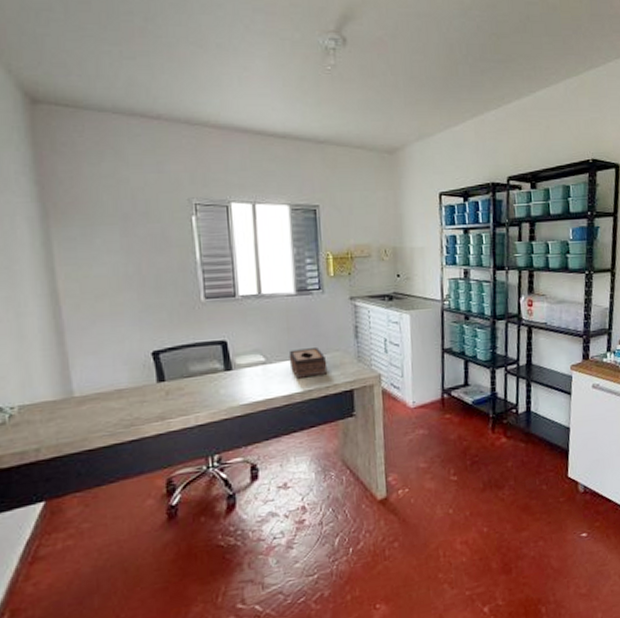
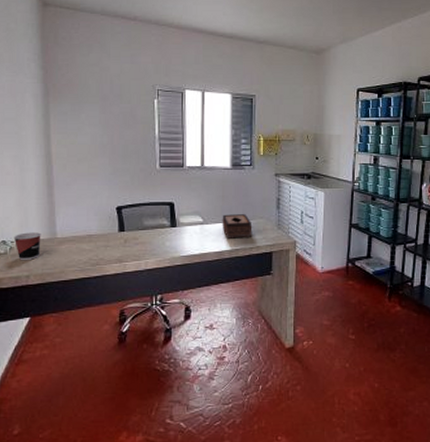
cup: none [13,392,53,431] -> present [13,232,41,261]

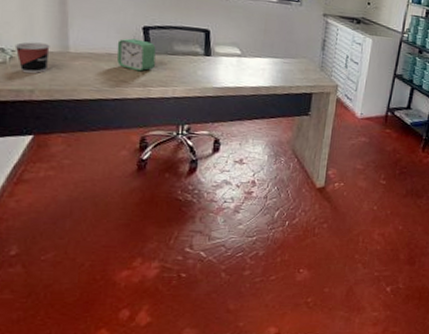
alarm clock: none [96,219,128,249] -> present [116,38,156,72]
tissue box: present [222,214,253,239] -> none [261,49,294,76]

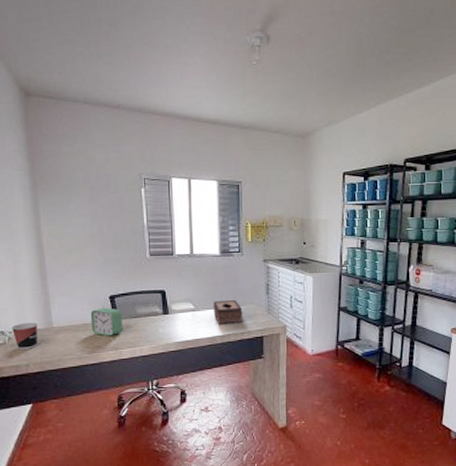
tissue box: none [261,49,294,76] -> present [213,300,243,324]

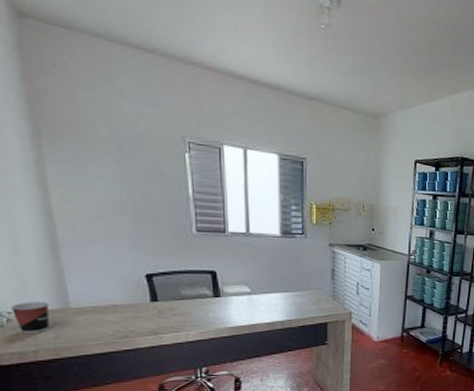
alarm clock: present [90,308,123,336] -> none [121,287,163,320]
tissue box: present [213,300,243,324] -> none [272,284,306,309]

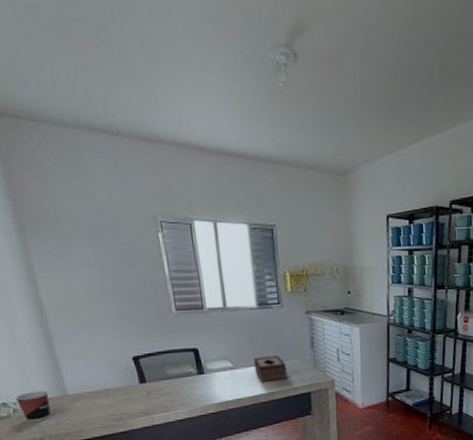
tissue box: none [272,284,306,309] -> present [253,356,288,382]

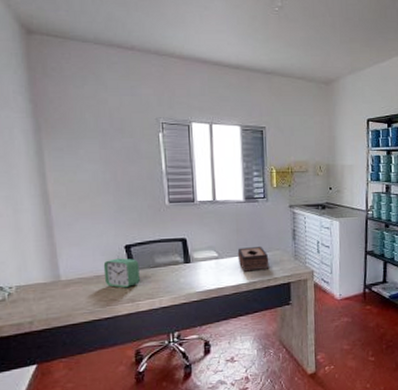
cup: present [15,390,51,423] -> none [11,276,44,307]
alarm clock: none [111,370,153,402] -> present [103,258,140,288]

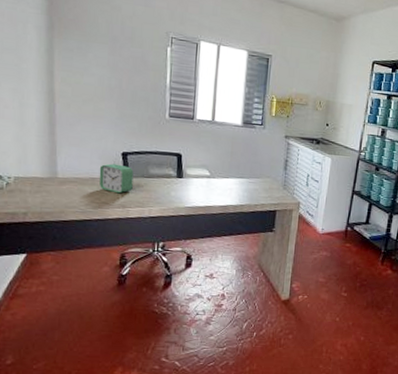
tissue box: present [237,247,269,272] -> none [228,170,259,195]

